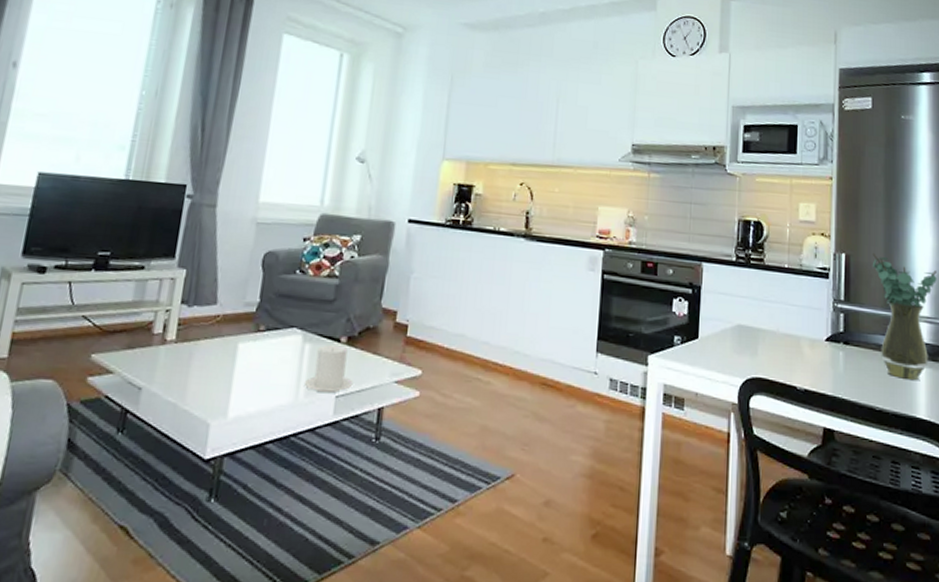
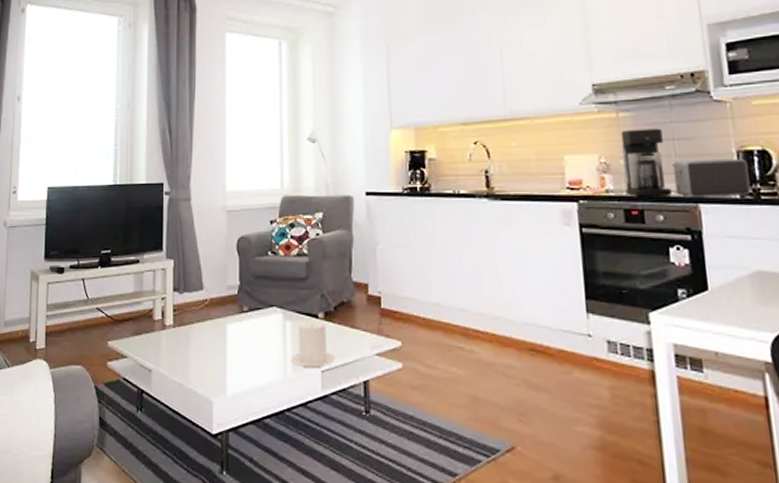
coffee maker: none [646,189,684,253] -> present [620,128,672,198]
toaster: none [685,223,745,260] -> present [672,158,751,198]

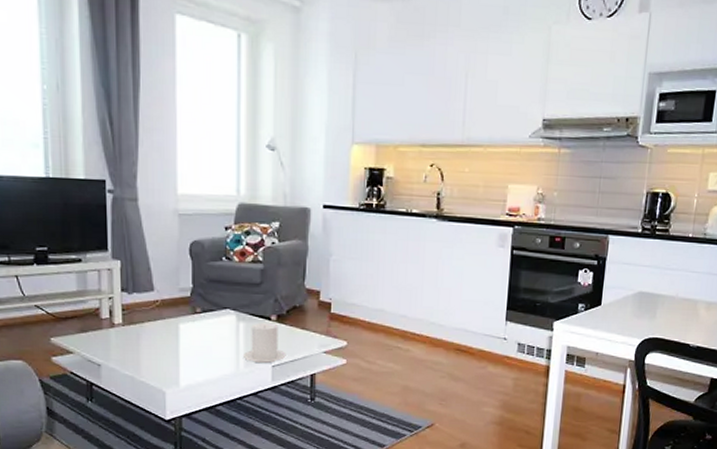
coffee maker: present [620,128,672,198] -> none [554,165,594,227]
toaster: present [672,158,751,198] -> none [593,197,653,232]

